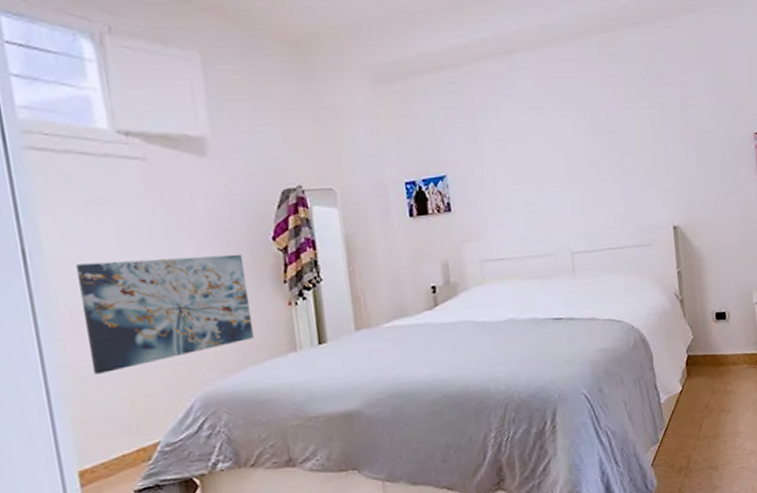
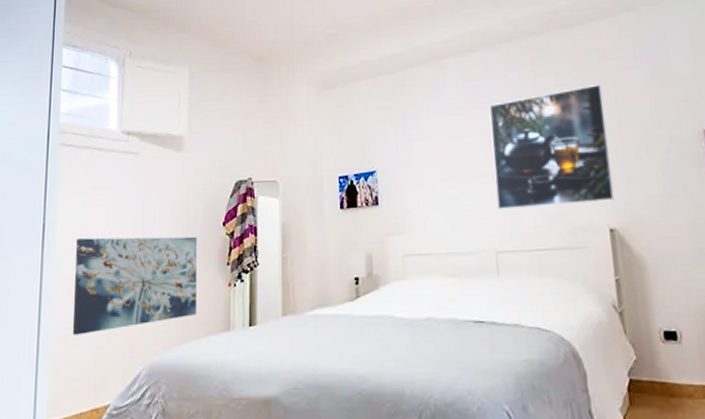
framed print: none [561,87,678,213] -> present [489,85,615,210]

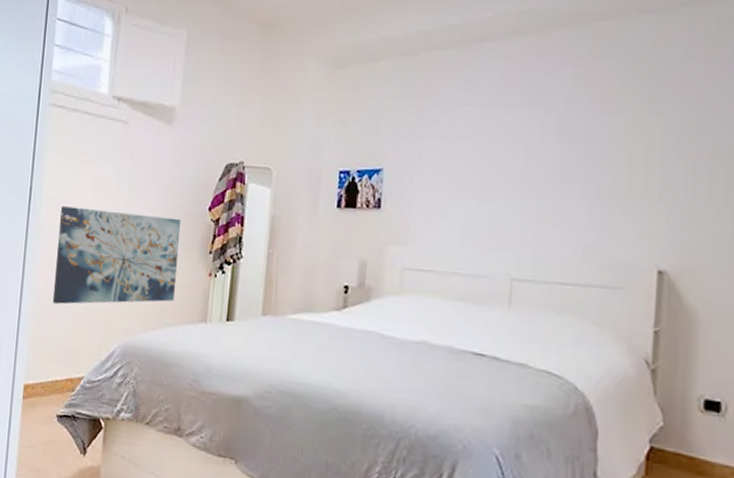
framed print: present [489,85,615,210] -> none [521,91,681,237]

